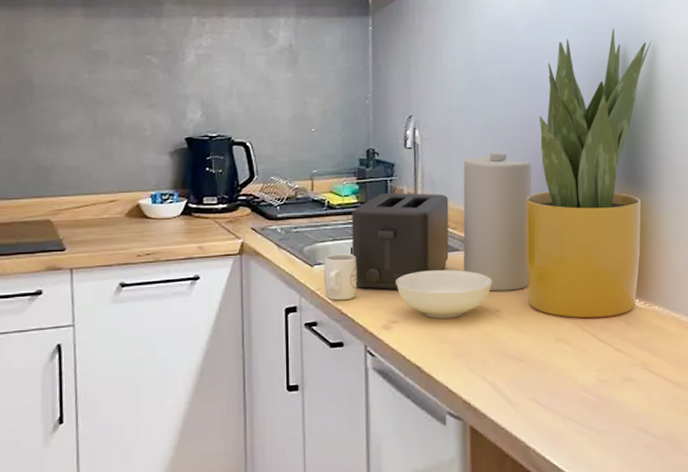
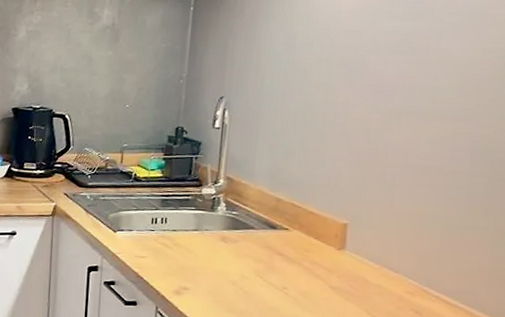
mug: present [323,253,358,301] -> none [124,222,157,265]
toaster: present [352,192,449,289] -> none [153,169,250,259]
bowl: present [396,270,493,319] -> none [190,244,284,291]
paper towel holder: present [463,152,532,291] -> none [256,136,339,271]
planter: present [524,28,651,319] -> none [316,12,491,306]

